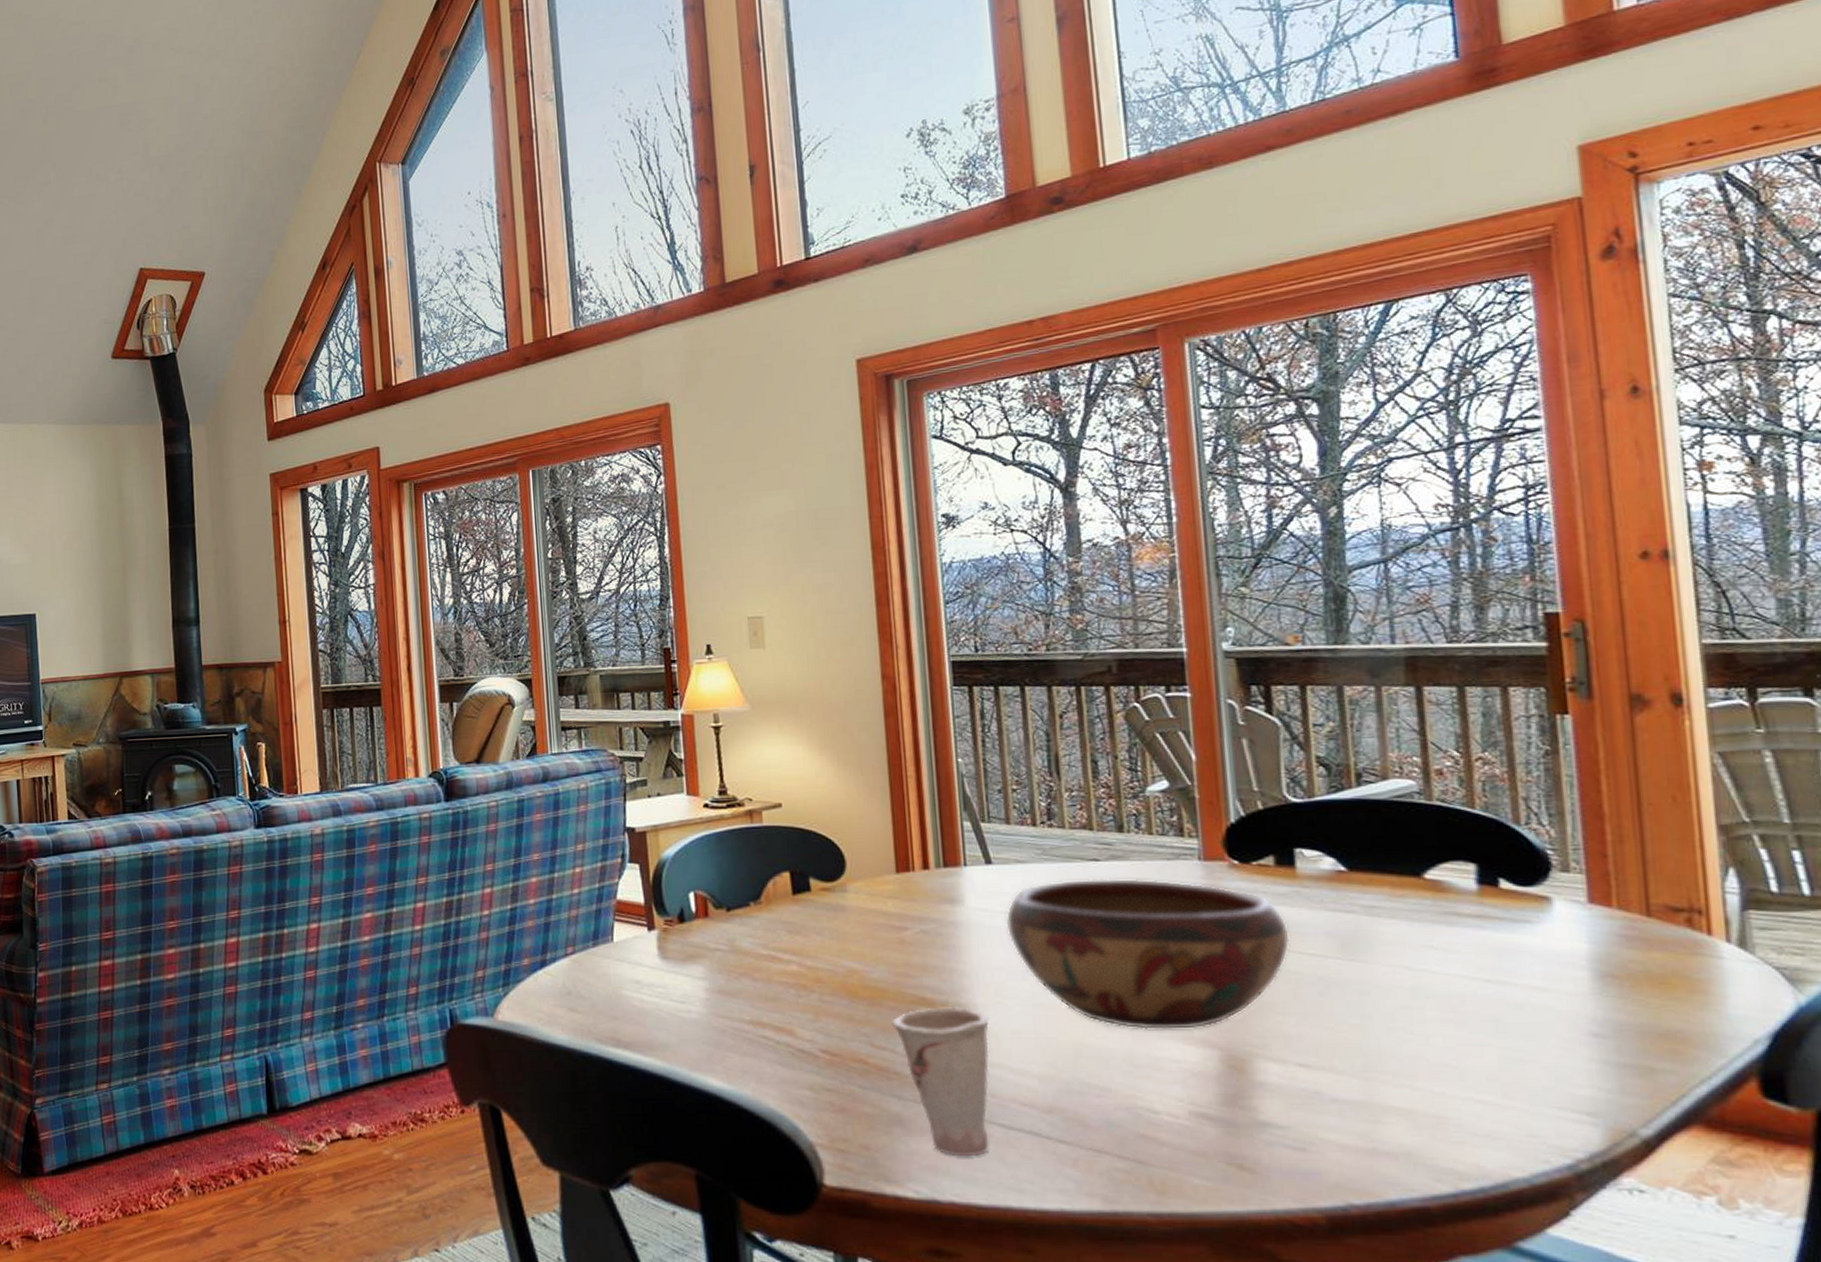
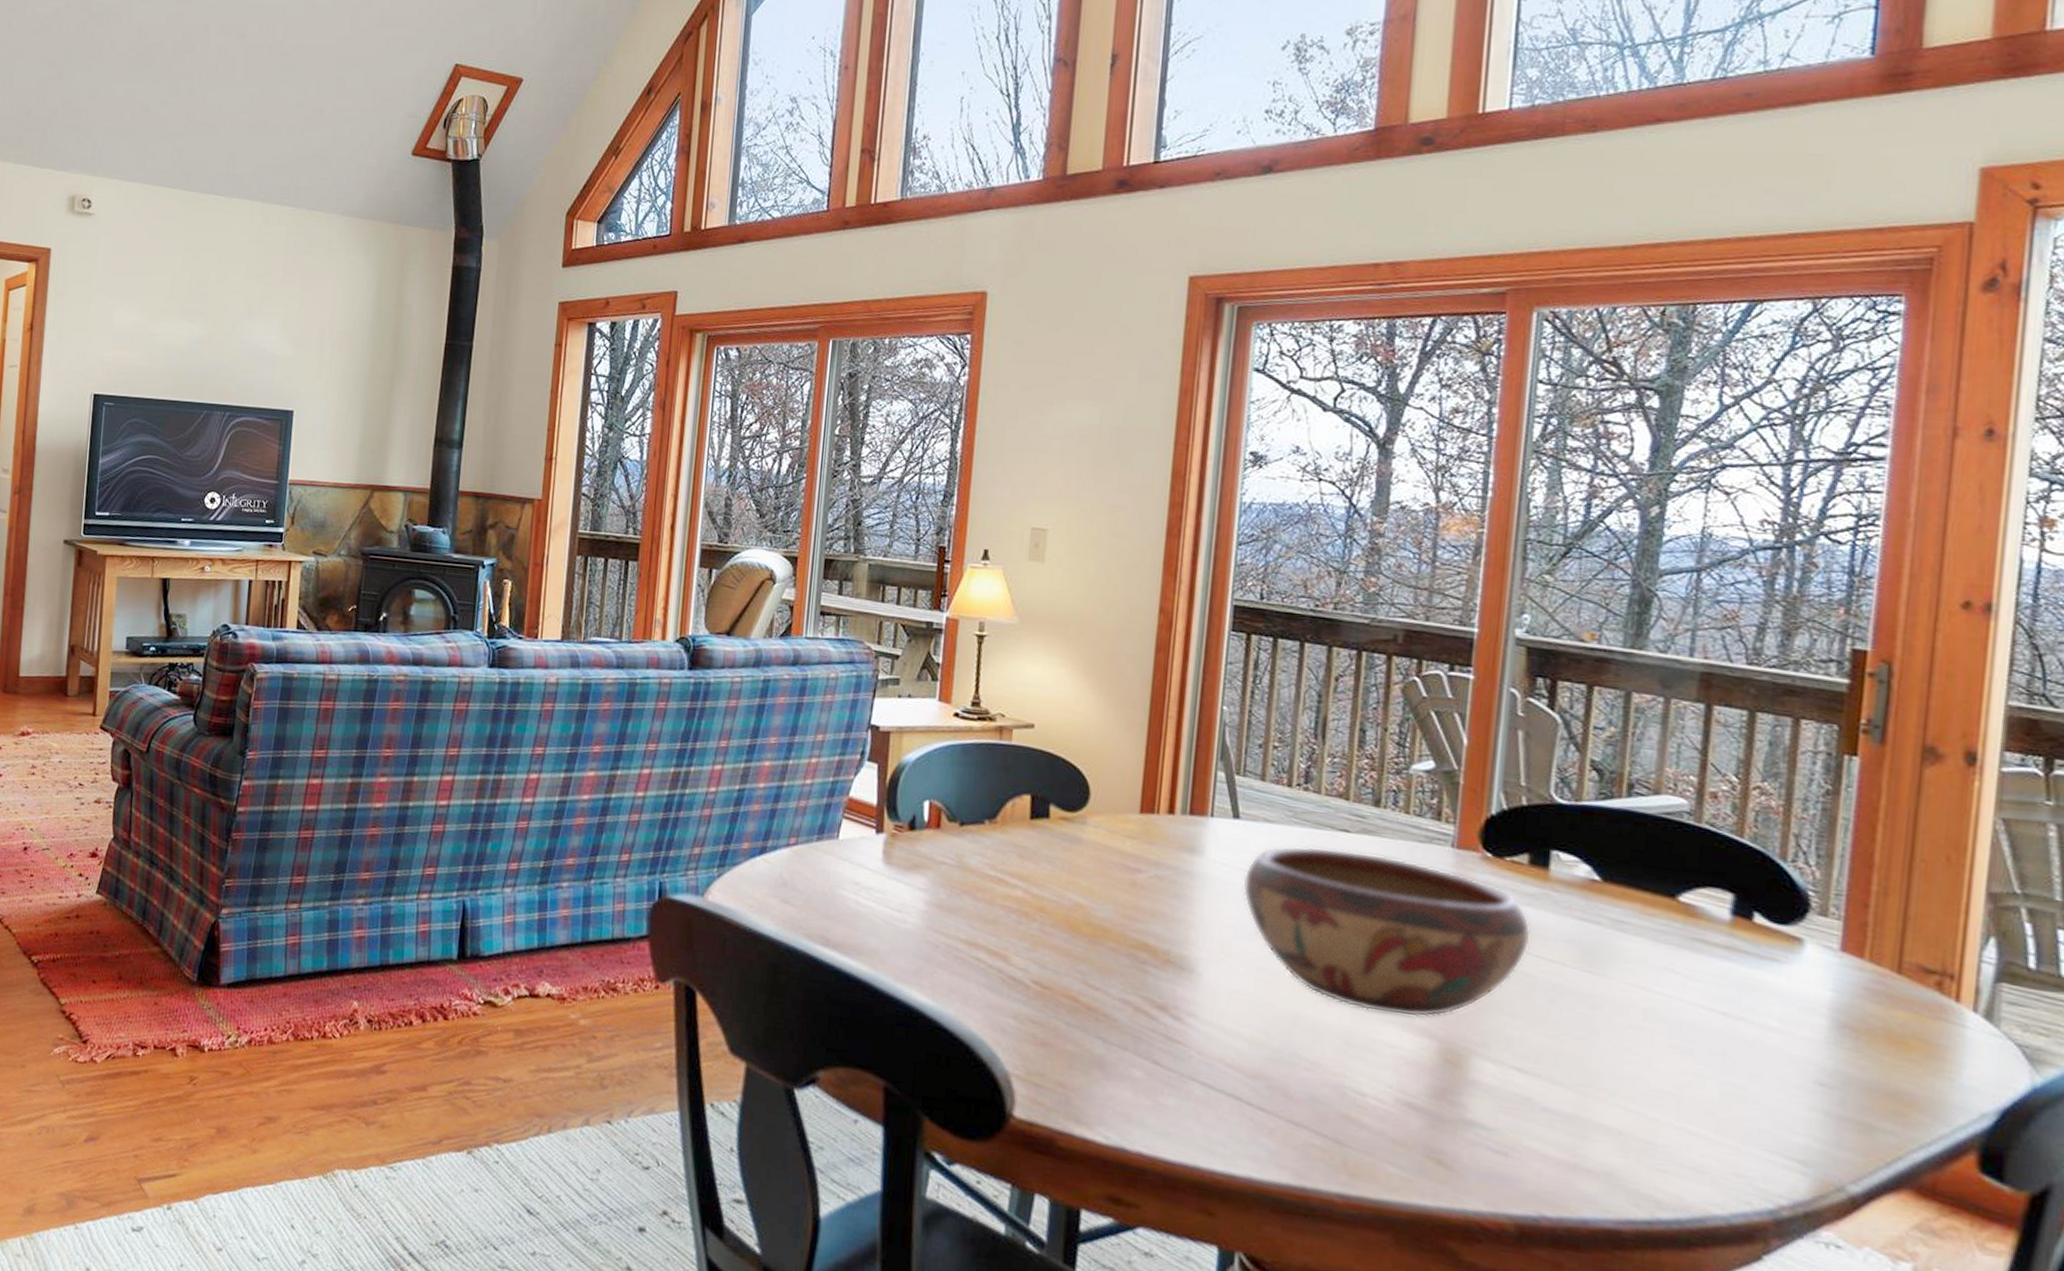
cup: present [892,1007,990,1157] -> none [1109,954,1210,1111]

